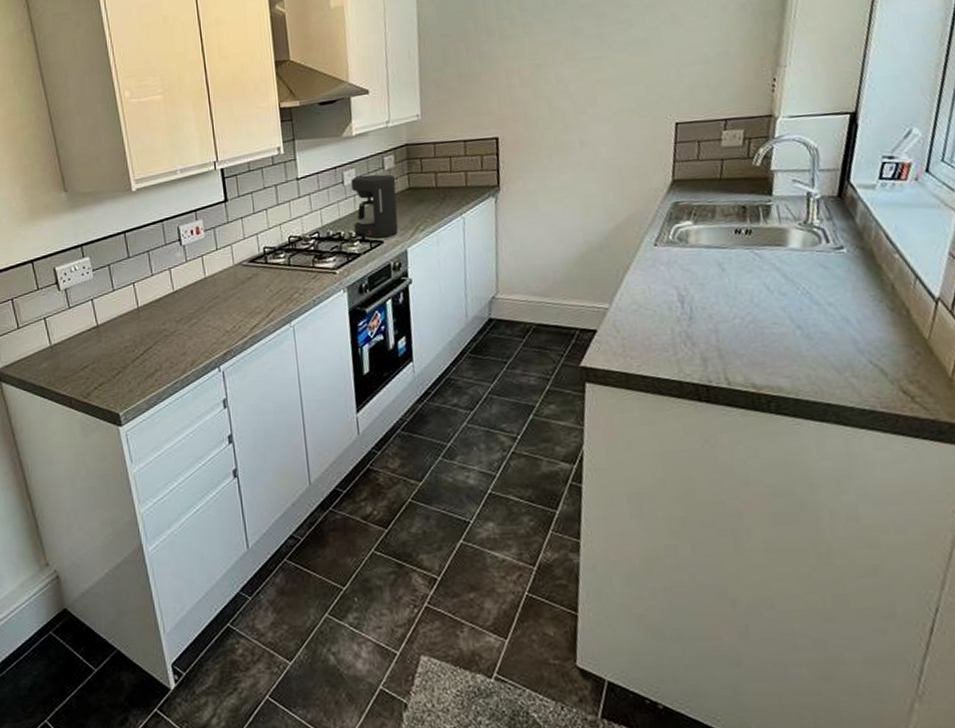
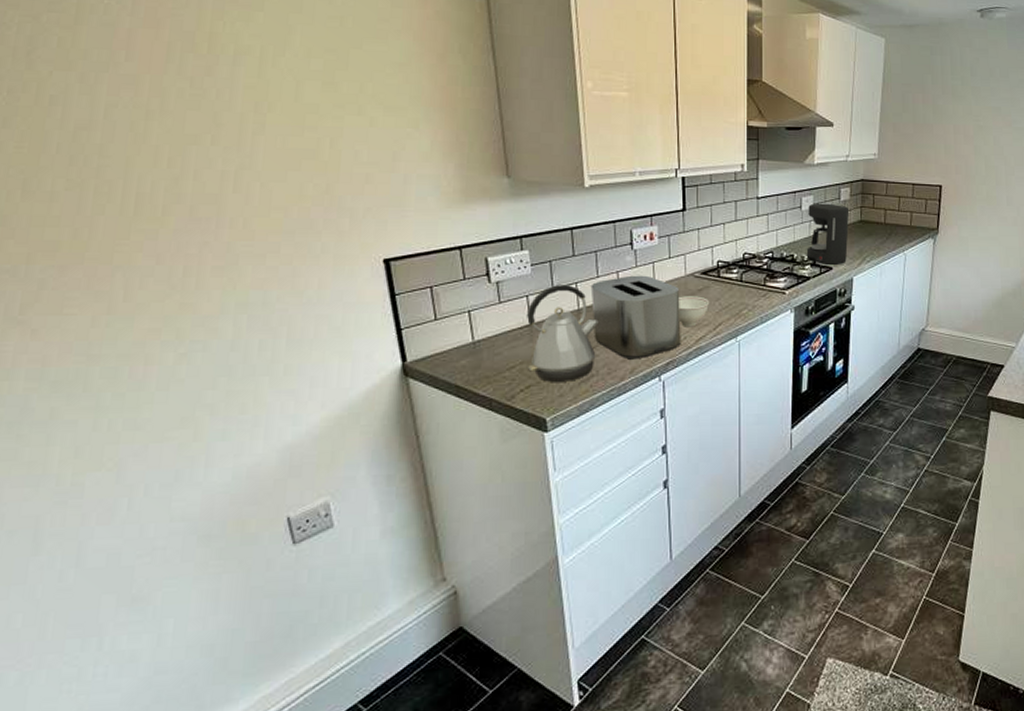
kettle: none [93,285,158,379] -> present [527,285,599,382]
toaster: none [146,269,236,353] -> present [590,275,681,360]
bowl: none [229,284,261,317] -> present [678,296,710,327]

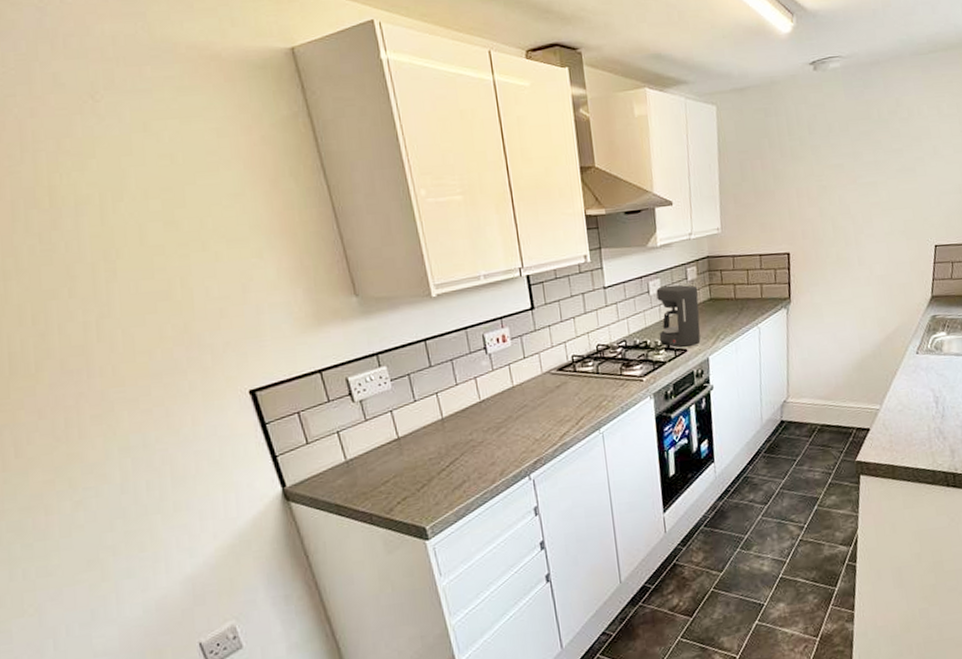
kettle: present [527,285,599,382] -> none [393,396,466,492]
toaster: present [590,275,681,360] -> none [451,378,546,463]
bowl: present [678,296,710,327] -> none [538,393,570,425]

